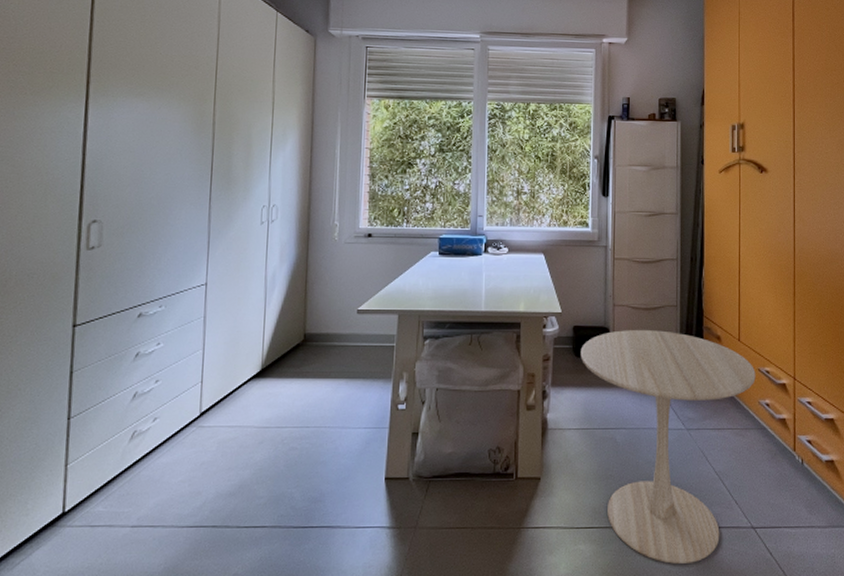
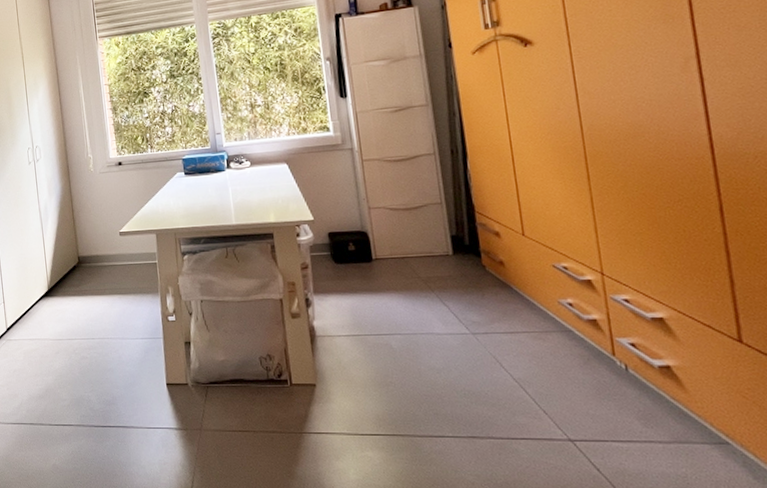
side table: present [580,329,756,564] -> none [339,230,551,476]

